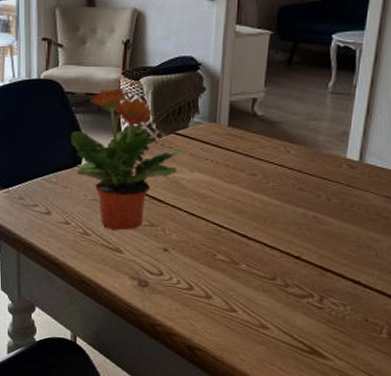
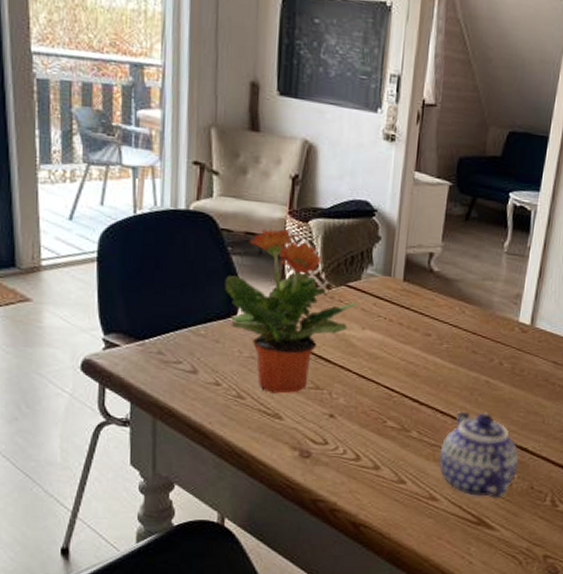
teapot: none [268,245,352,329] -> present [439,411,520,498]

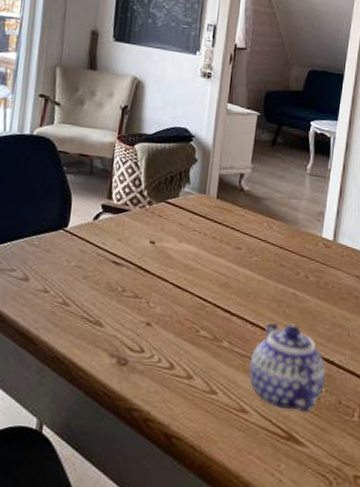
potted plant: present [224,228,360,394] -> none [58,151,177,302]

